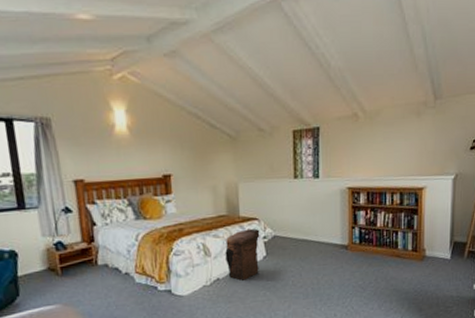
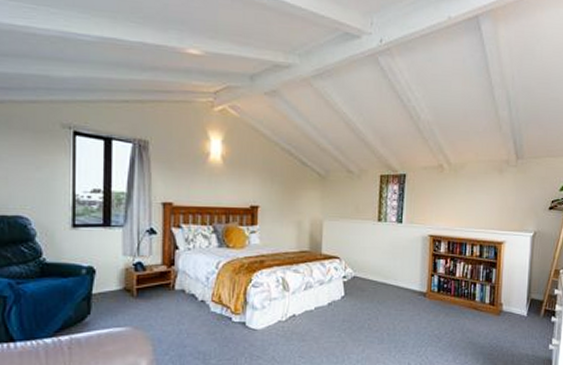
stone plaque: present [225,228,260,281] -> none [303,267,340,319]

